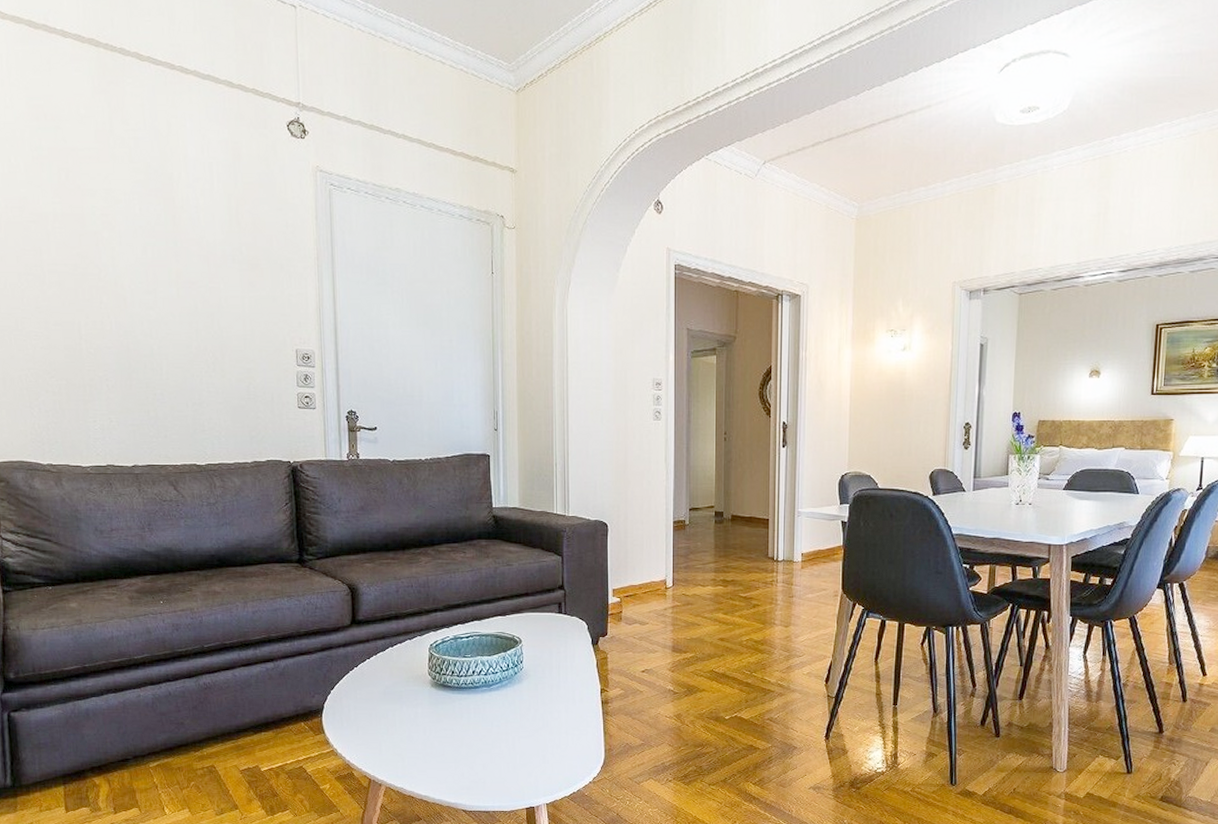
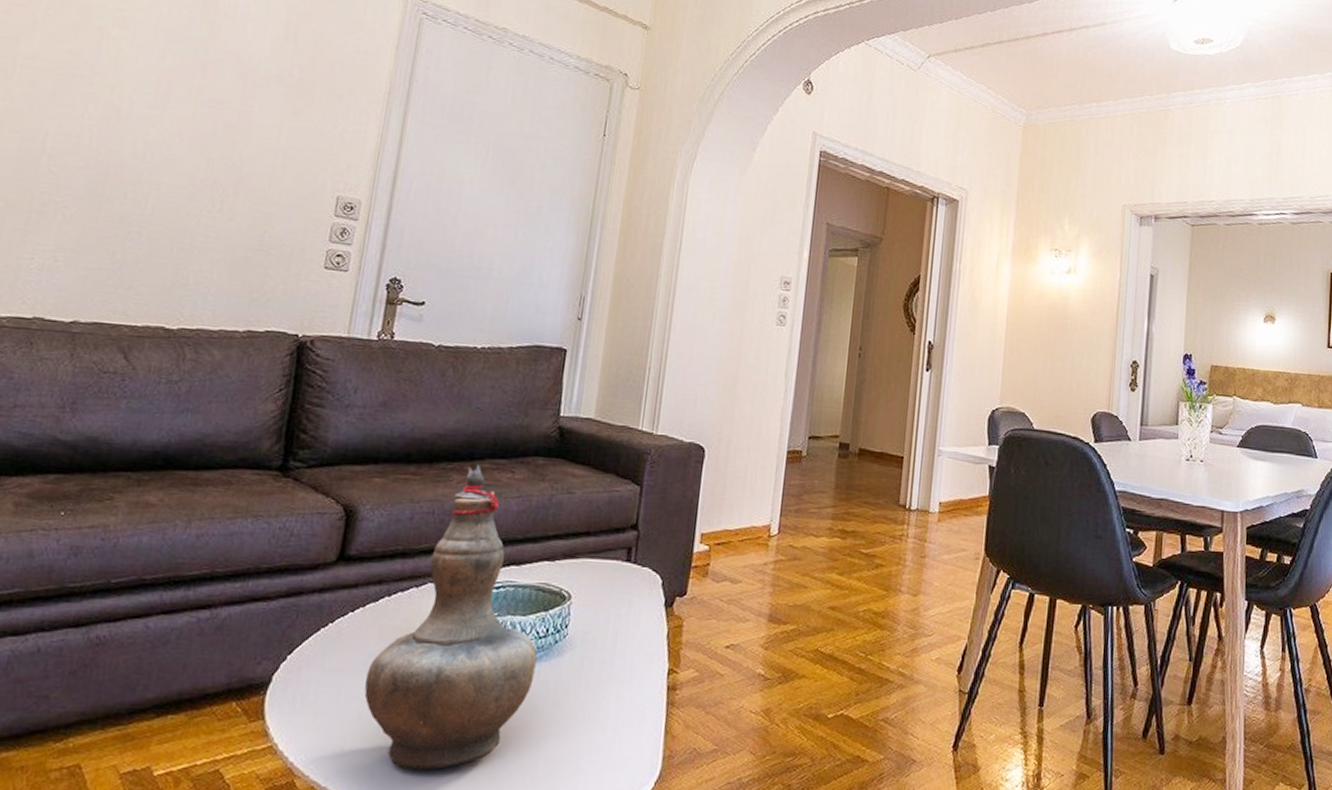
decorative vase: none [386,548,504,763] -> present [364,464,537,770]

